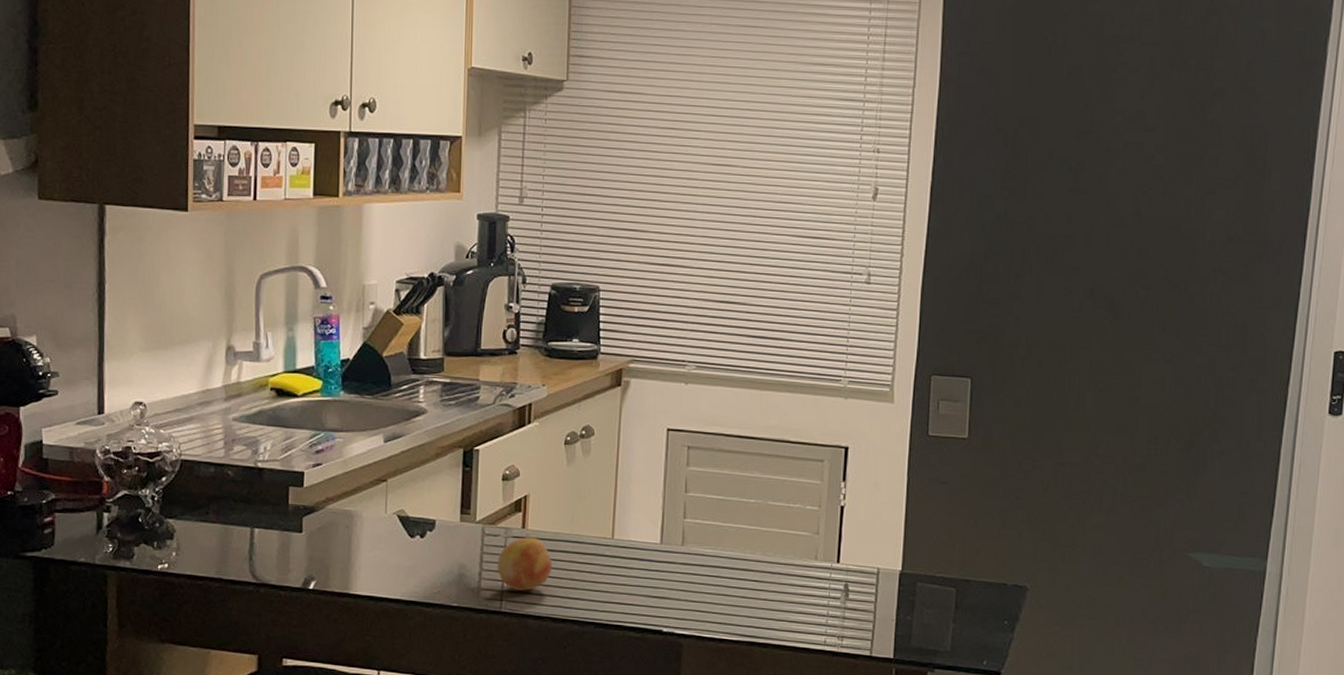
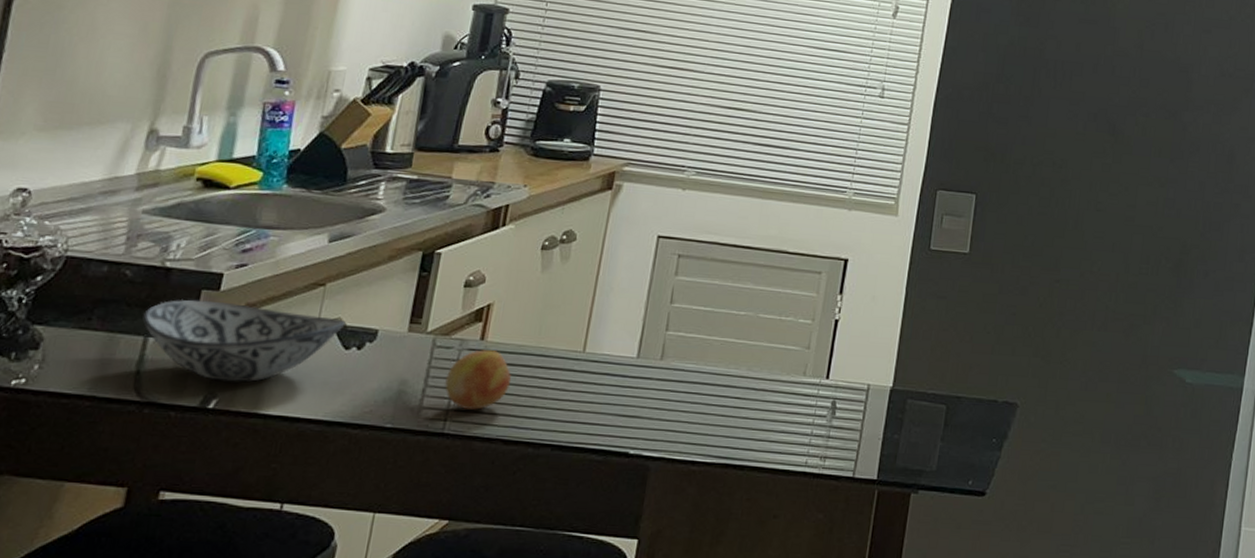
decorative bowl: none [247,495,408,567] -> present [142,299,346,382]

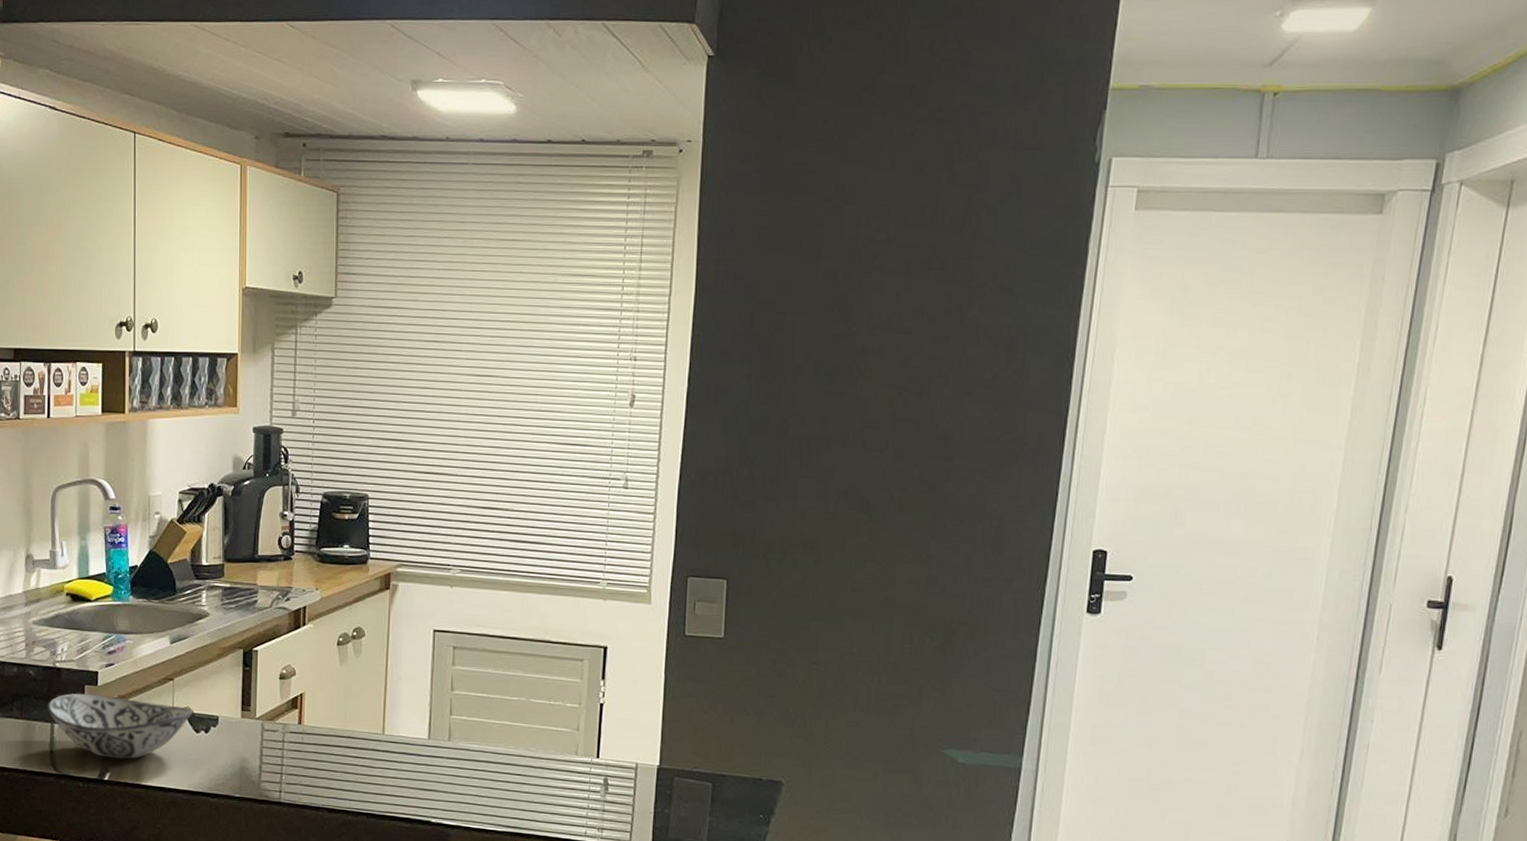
fruit: present [445,349,512,410] -> none [276,732,328,783]

